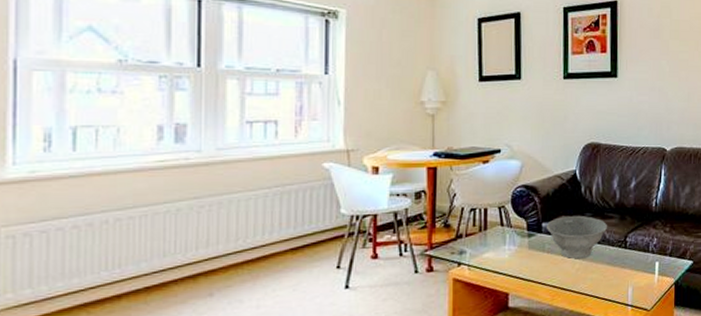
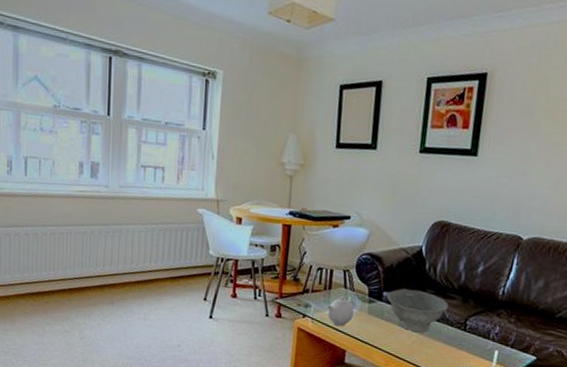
teapot: none [484,235,513,268] -> present [327,296,354,326]

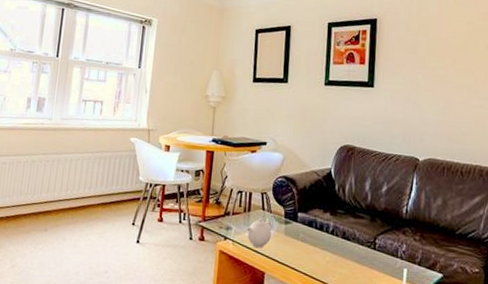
bowl: present [387,289,449,333] -> none [302,210,359,253]

